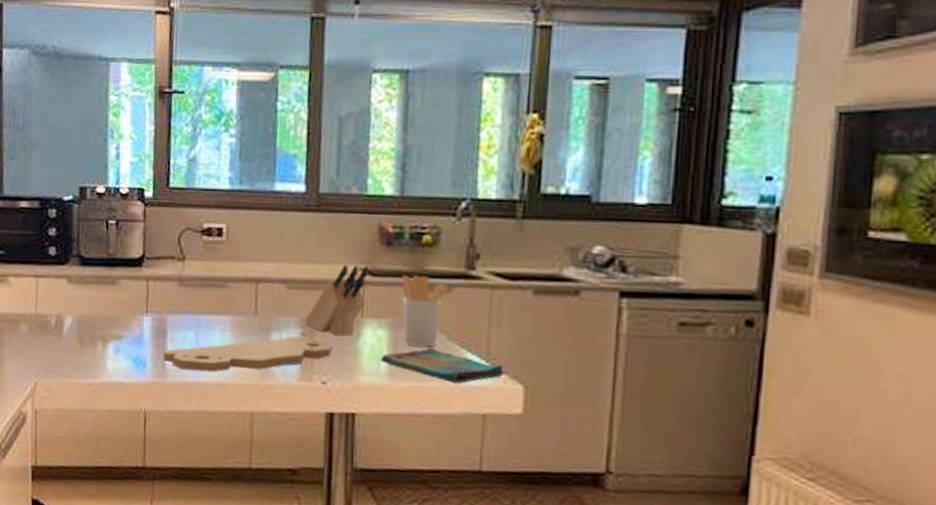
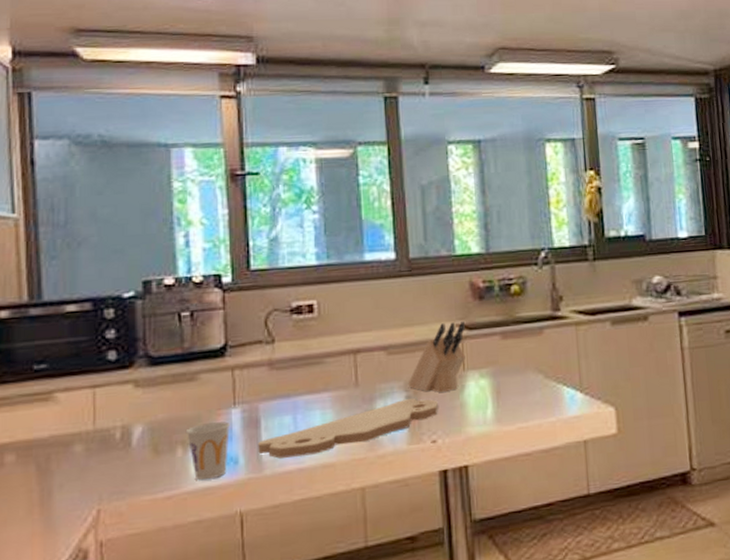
cup: none [105,325,142,376] -> present [185,421,231,481]
dish towel: present [381,348,505,384] -> none [486,388,597,418]
utensil holder: present [401,275,448,347] -> none [495,323,539,390]

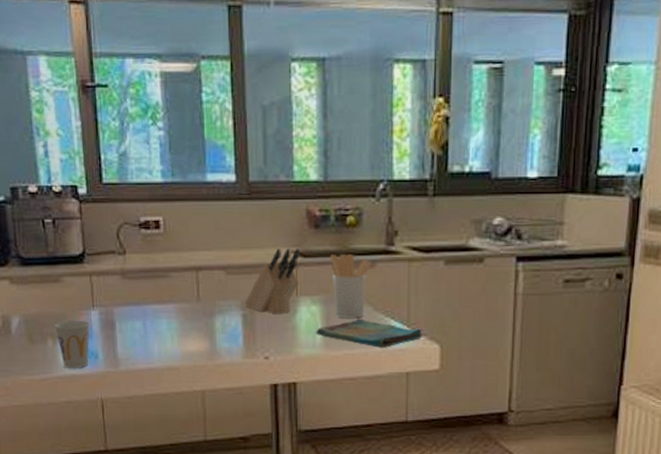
cutting board: present [258,398,438,459] -> none [114,317,271,358]
dish towel: none [486,388,597,418] -> present [316,318,423,349]
utensil holder: none [495,323,539,390] -> present [329,254,371,318]

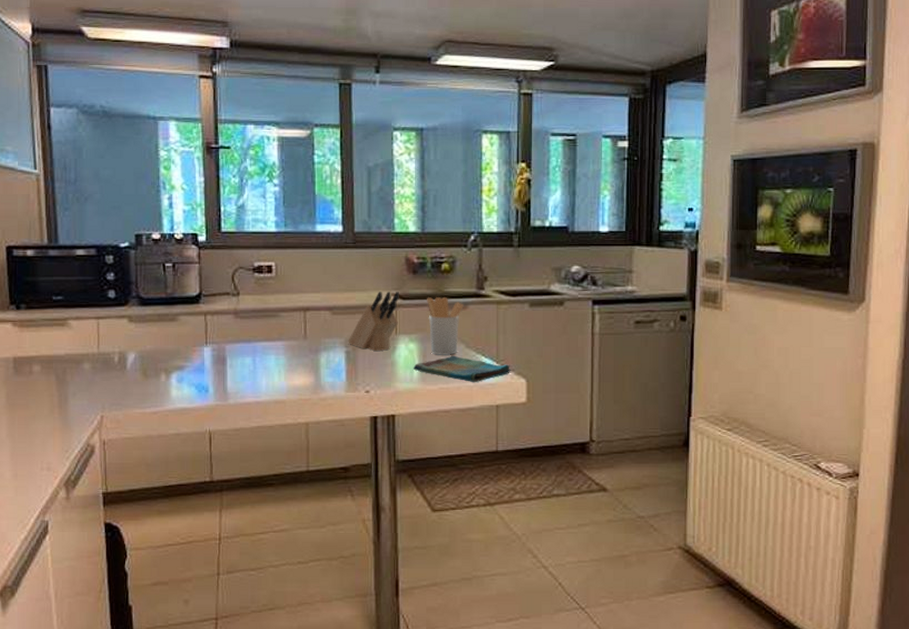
cup: present [54,321,91,369] -> none [168,357,203,402]

